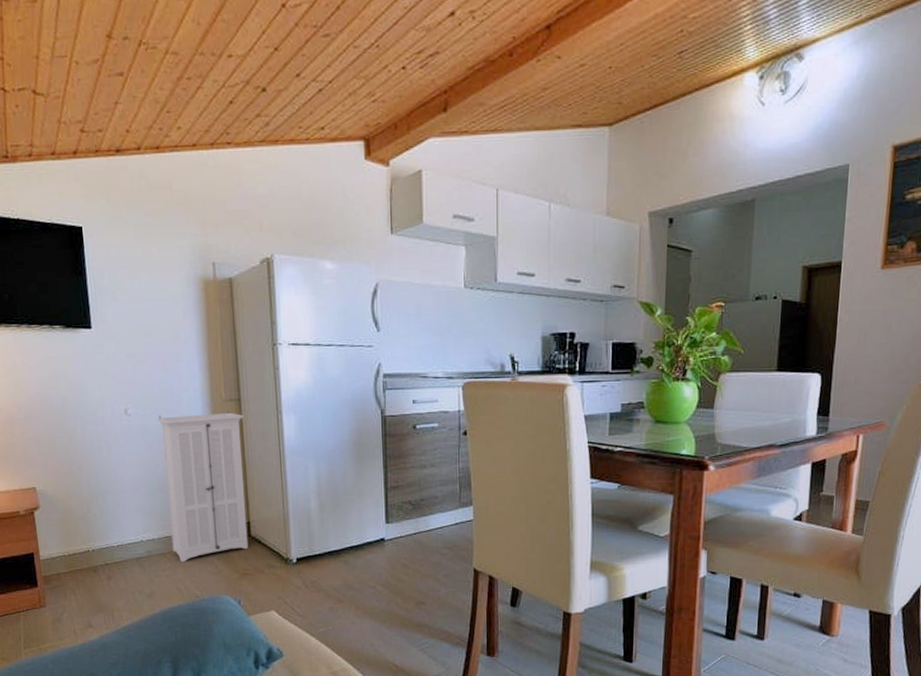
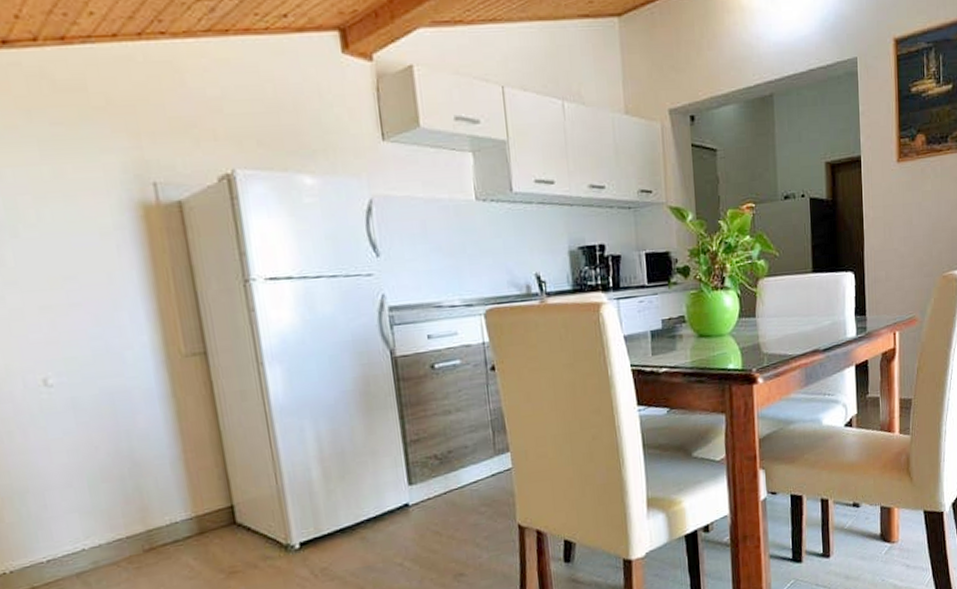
storage cabinet: present [156,411,249,563] -> none [90,368,235,570]

